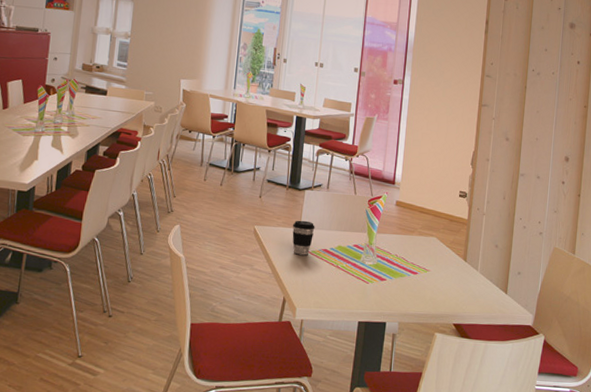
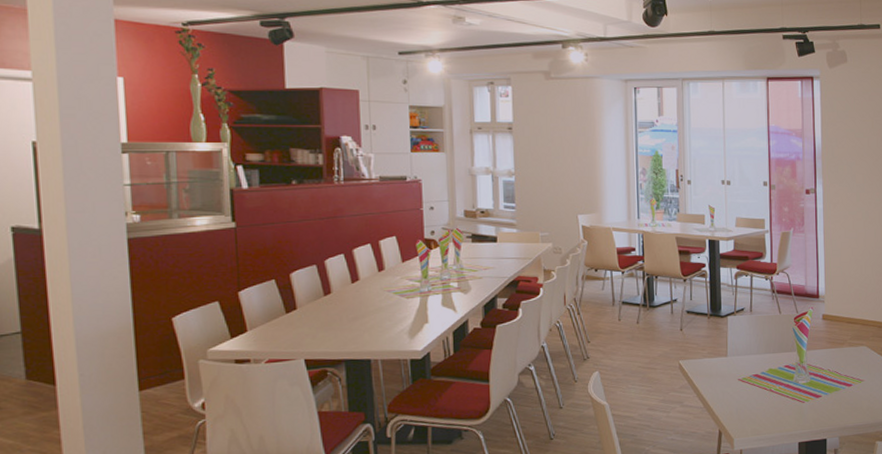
coffee cup: present [292,220,315,256] -> none [719,348,743,384]

